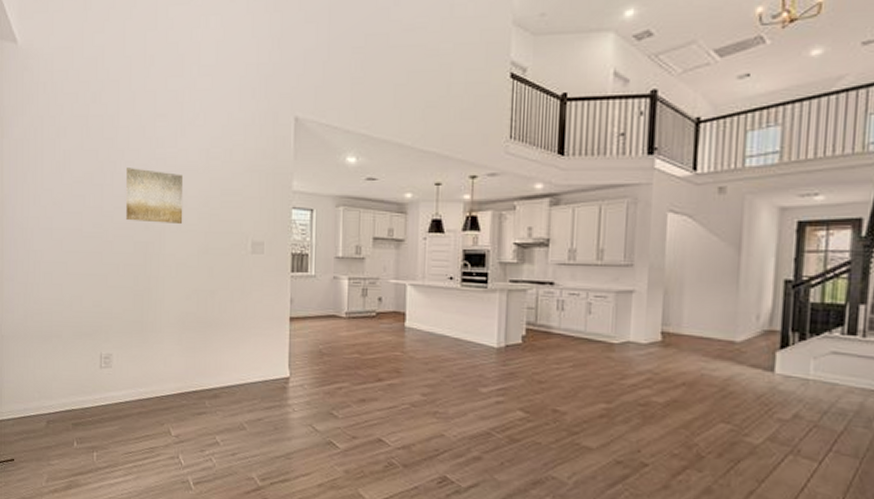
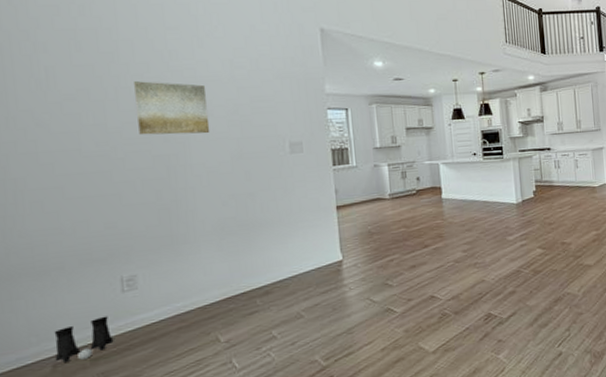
boots: none [49,386,90,422] -> present [54,316,114,362]

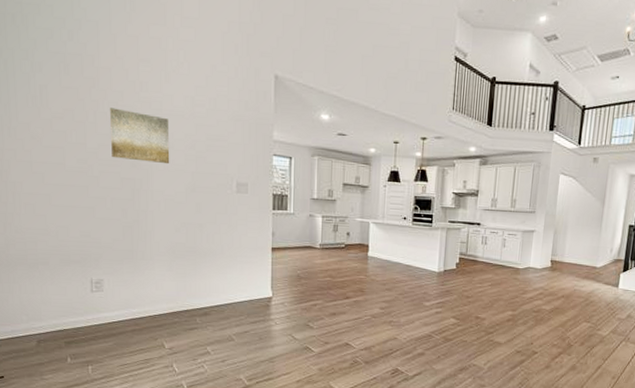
boots: present [54,316,114,362] -> none [39,309,83,341]

